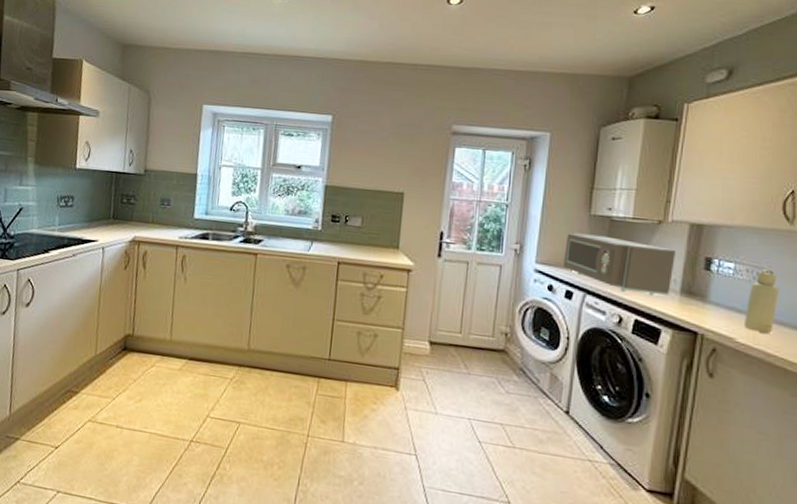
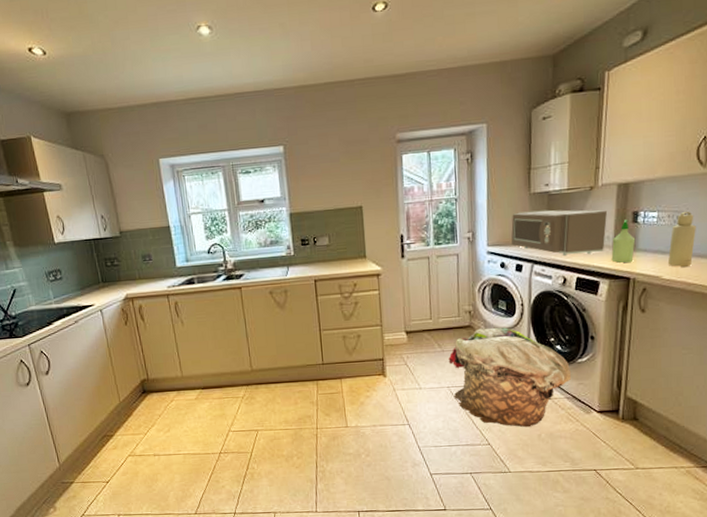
laundry basket: none [474,356,619,492] -> present [448,328,572,428]
spray bottle: none [677,265,707,315] -> present [611,220,636,263]

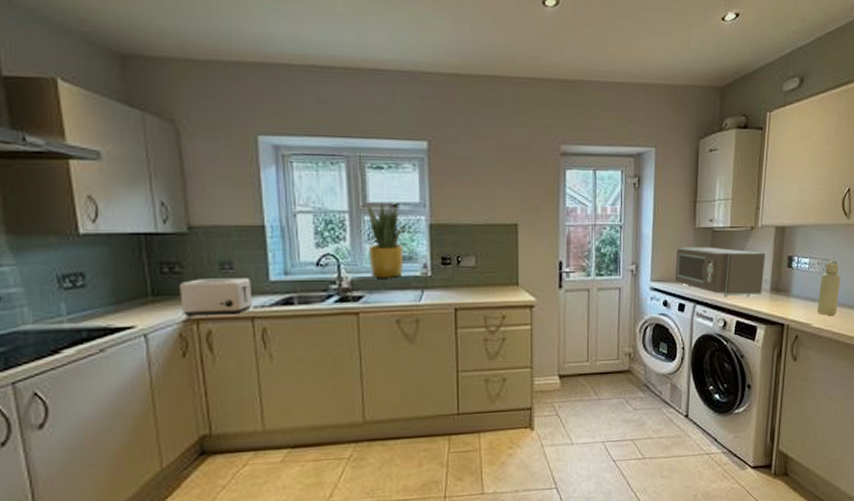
toaster: none [118,266,167,296] -> present [180,278,253,316]
planter: none [239,197,272,260] -> present [365,200,404,278]
laundry basket: present [448,328,572,428] -> none [604,373,729,488]
spray bottle: present [611,220,636,263] -> none [768,264,790,309]

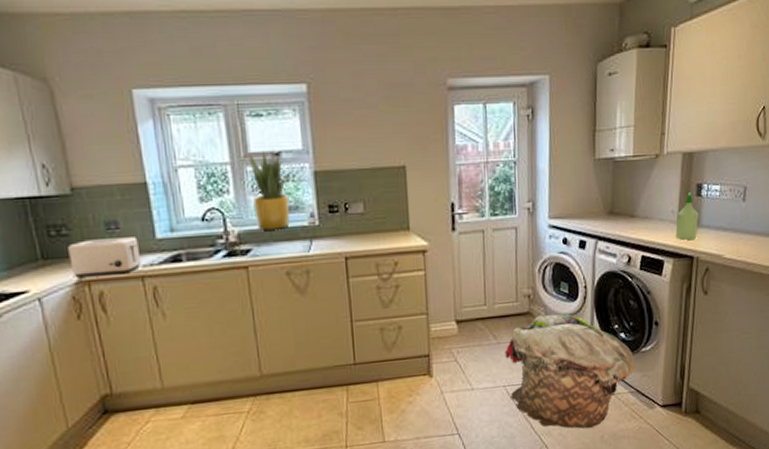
laundry basket: none [604,373,729,488] -> present [505,314,636,429]
microwave: present [674,247,765,298] -> none [574,178,672,232]
spray bottle: none [768,264,790,309] -> present [675,192,699,241]
bottle: present [817,260,841,316] -> none [729,185,755,245]

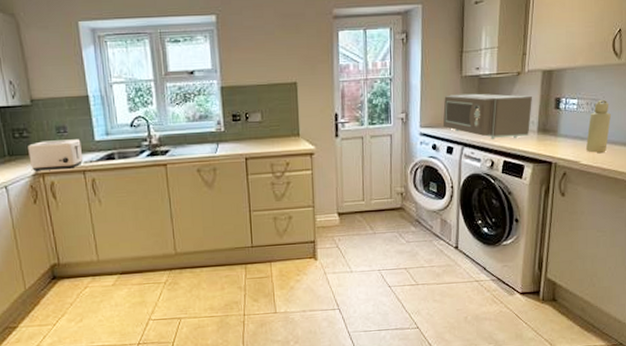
planter: present [246,148,290,230] -> none [166,68,201,135]
laundry basket: present [505,314,636,429] -> none [380,210,497,310]
microwave: none [574,178,672,232] -> present [442,93,532,140]
spray bottle: present [675,192,699,241] -> none [535,106,558,148]
bottle: none [729,185,755,245] -> present [585,99,611,153]

